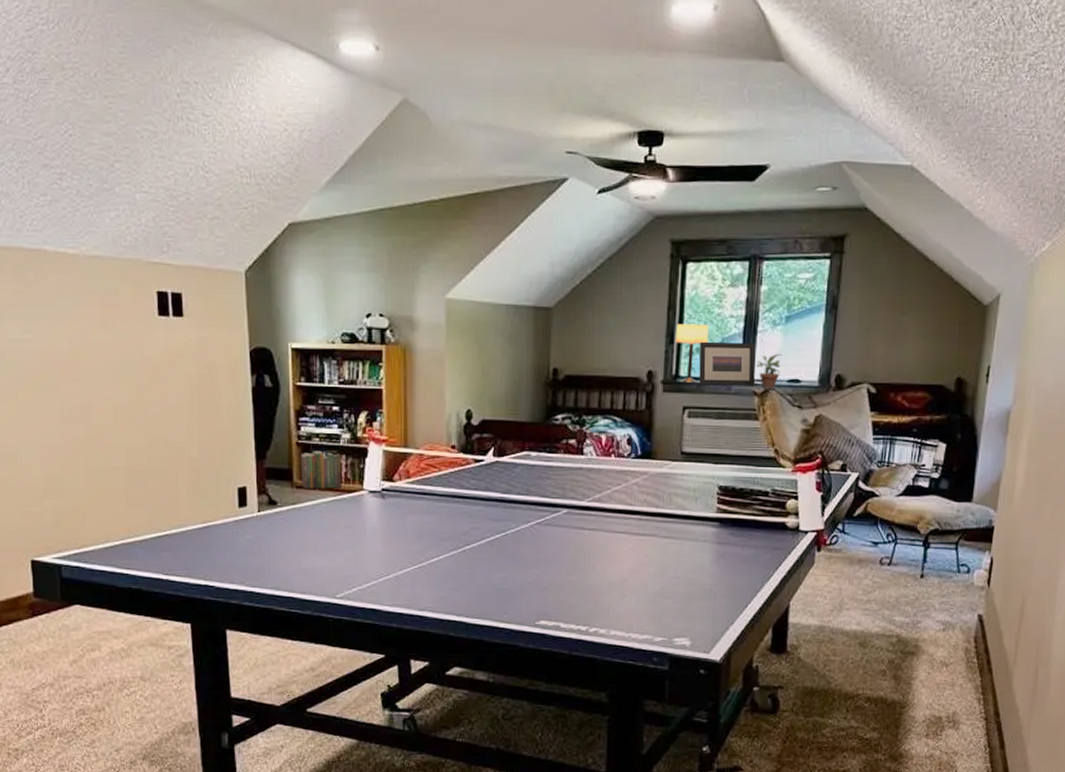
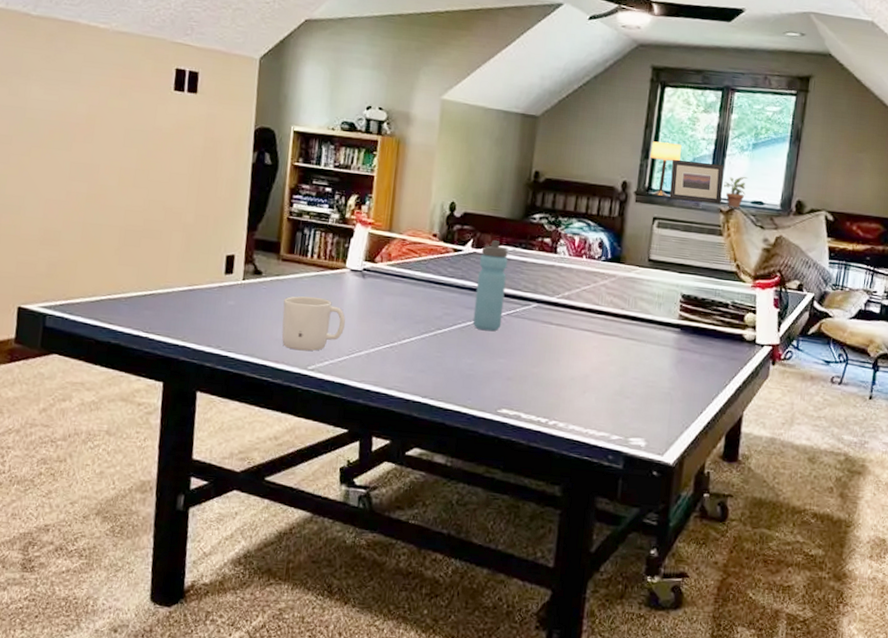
books: present [300,450,342,489] -> none [287,226,328,264]
mug: none [303,522,369,579] -> present [281,296,345,351]
water bottle: none [501,447,533,542] -> present [472,240,508,332]

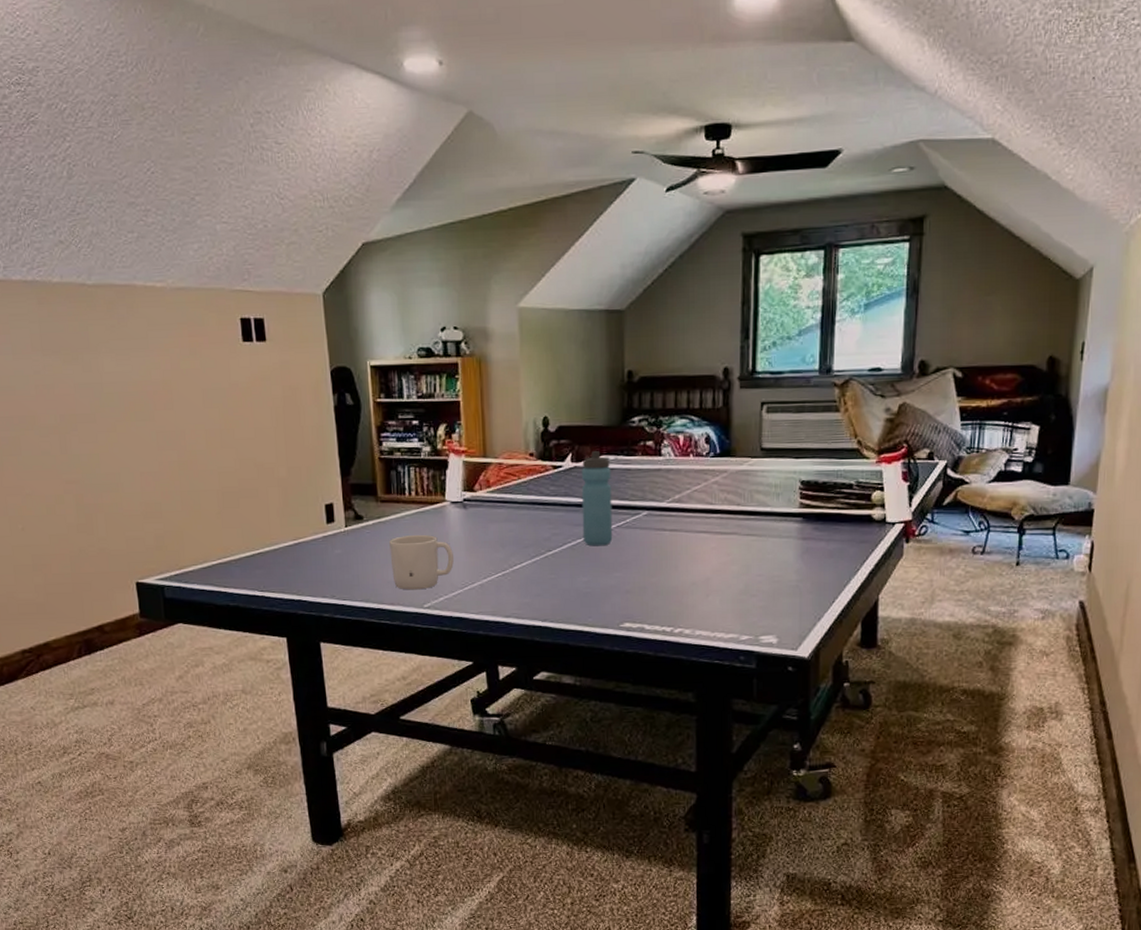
table lamp: present [649,141,681,198] -> none [750,316,784,379]
picture frame: present [669,159,724,204] -> none [775,332,834,380]
potted plant: present [723,176,748,209] -> none [836,342,862,380]

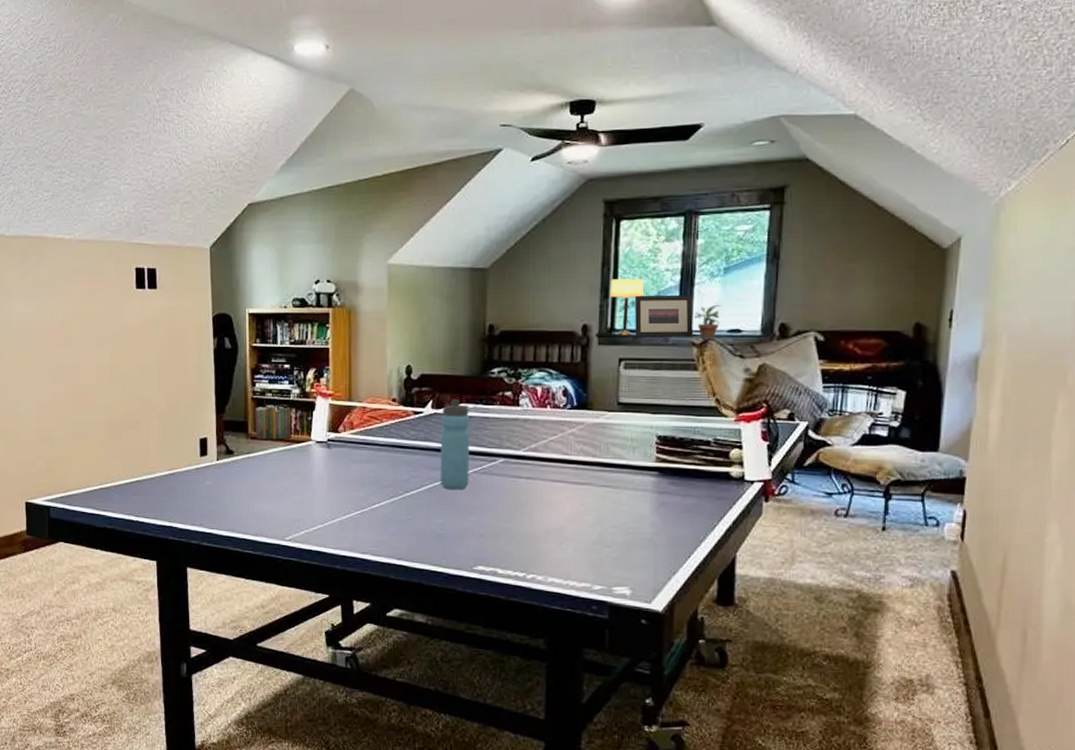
books: none [383,464,425,503] -> present [255,404,292,440]
mug: present [389,534,454,590] -> none [257,470,316,523]
table lamp: none [750,316,784,379] -> present [609,277,643,336]
picture frame: none [775,332,834,380] -> present [634,294,693,338]
potted plant: none [836,342,862,380] -> present [694,304,721,340]

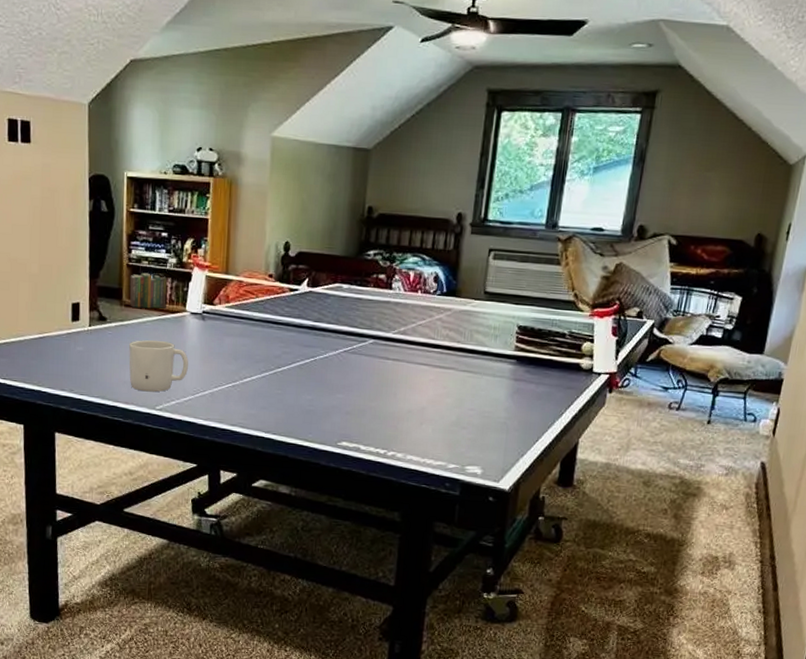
mug: none [257,470,316,523] -> present [129,339,188,392]
water bottle: present [440,399,470,490] -> none [311,279,344,368]
table lamp: present [609,277,643,336] -> none [485,169,519,228]
picture frame: present [634,294,693,338] -> none [506,187,563,233]
potted plant: present [694,304,721,340] -> none [562,202,588,236]

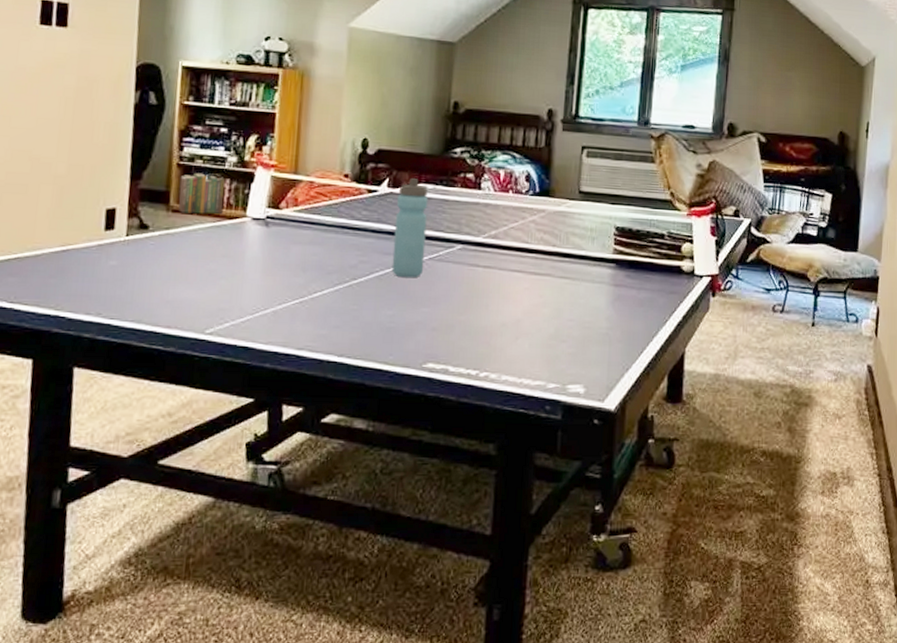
mug: present [129,339,188,392] -> none [173,250,247,313]
water bottle: none [311,279,344,368] -> present [391,178,429,278]

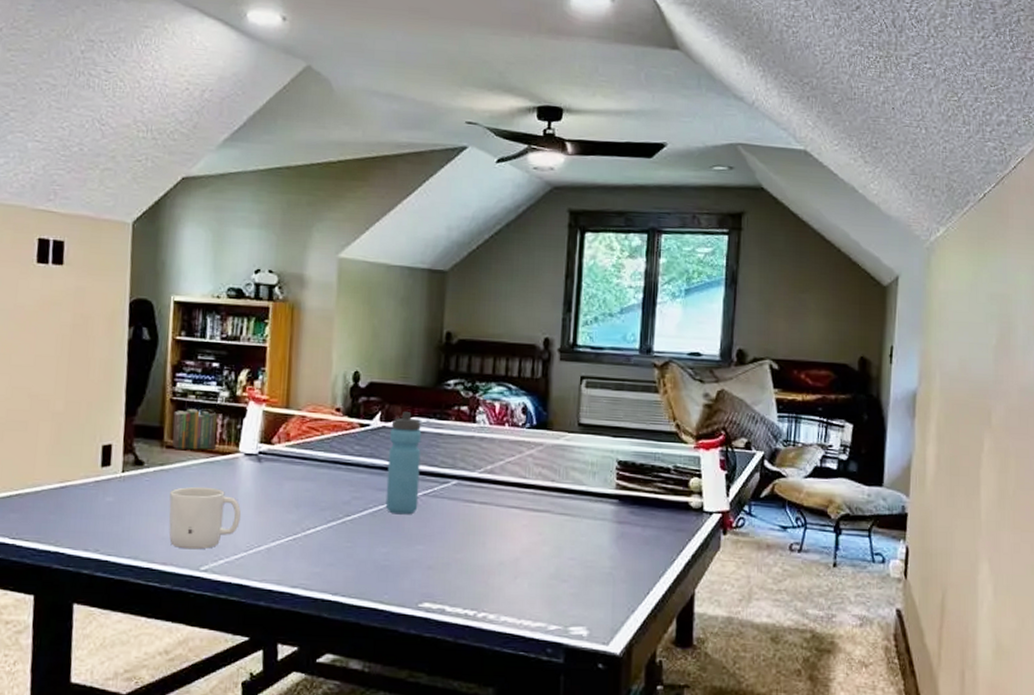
mug: none [173,250,247,313] -> present [168,486,241,550]

